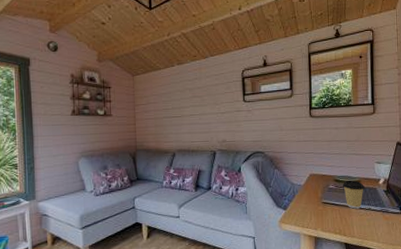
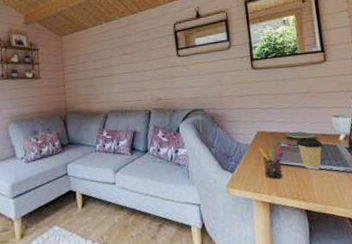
pen holder: none [310,187,331,216] -> present [258,146,284,179]

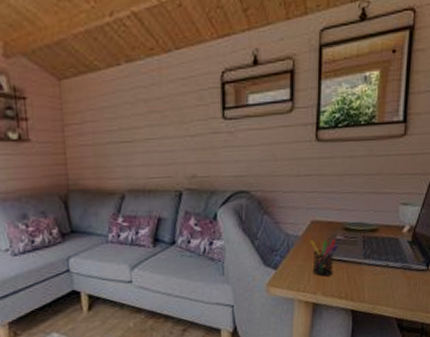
coffee cup: present [296,137,323,170] -> none [353,229,384,266]

